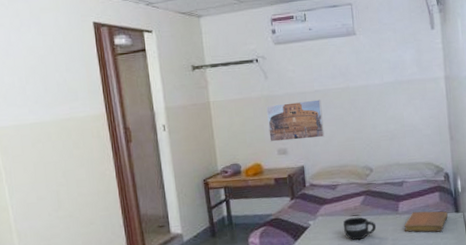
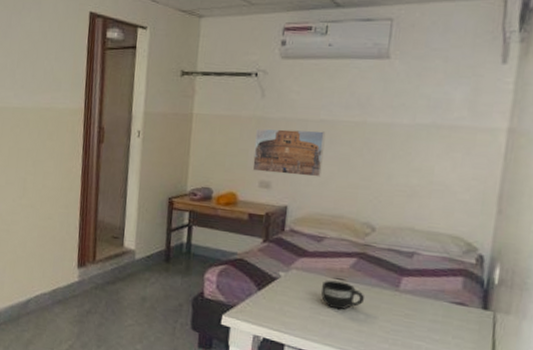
notebook: present [404,211,448,232] -> none [403,293,470,328]

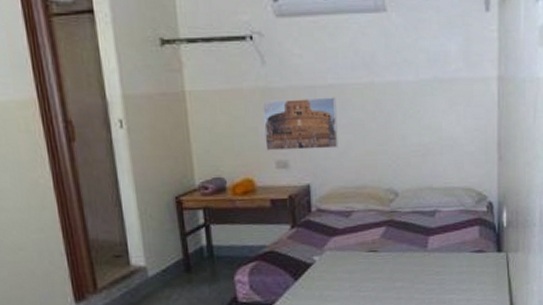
mug: present [321,280,365,310] -> none [358,253,399,283]

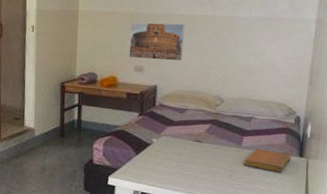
notebook: none [434,249,487,276] -> present [244,148,291,173]

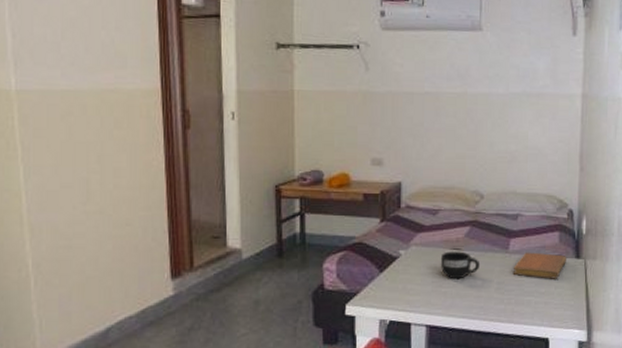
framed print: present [128,22,185,61] -> none [362,103,431,150]
mug: none [184,143,217,166] -> present [441,251,481,280]

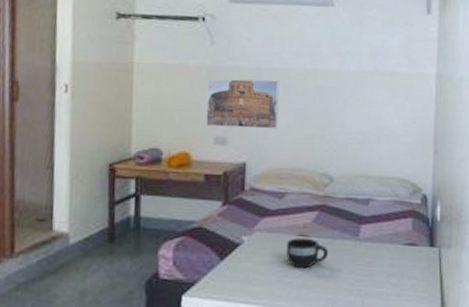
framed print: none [362,103,431,150] -> present [206,78,279,129]
notebook: present [514,252,566,279] -> none [364,239,420,269]

